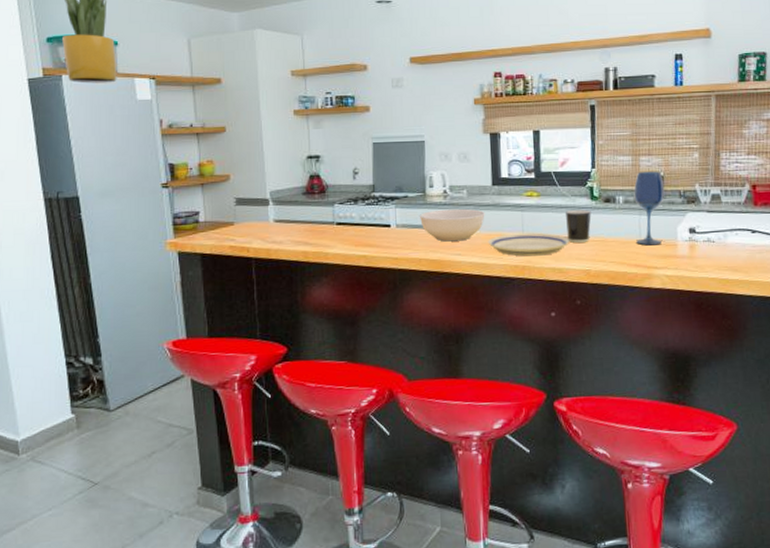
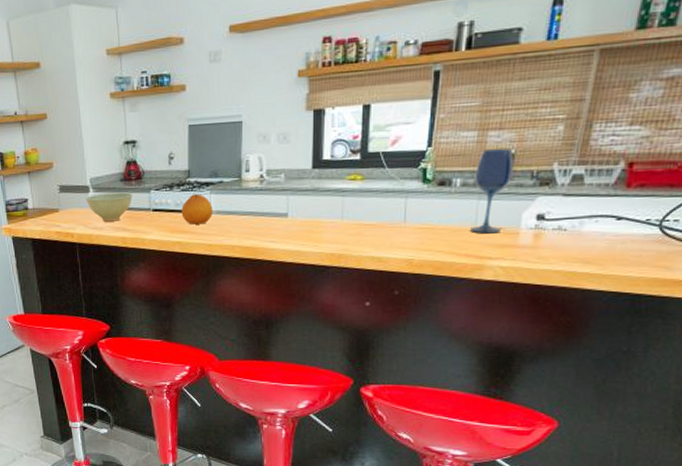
bowl: none [264,205,315,236] -> present [85,192,133,222]
fruit: none [366,208,398,238] -> present [181,194,213,225]
bowl: present [419,208,485,242] -> none [234,194,303,229]
plate: present [488,232,570,257] -> none [304,219,394,244]
mug: present [565,210,592,244] -> none [390,194,421,231]

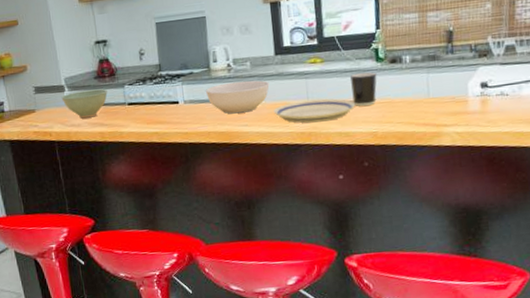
fruit: present [181,194,213,225] -> none [155,85,186,115]
bowl: none [234,194,303,229] -> present [205,80,270,114]
plate: none [304,219,394,244] -> present [273,98,356,123]
mug: none [390,194,421,231] -> present [349,72,377,107]
wineglass: present [470,149,514,234] -> none [421,26,455,104]

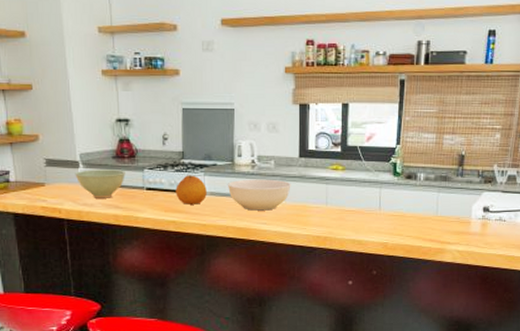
fruit: none [155,85,186,115] -> present [175,175,207,205]
plate: present [273,98,356,123] -> none [293,205,371,228]
mug: present [349,72,377,107] -> none [367,185,393,218]

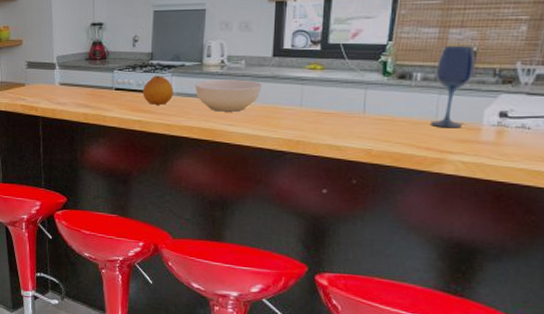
bowl: present [75,169,125,198] -> none [51,71,96,98]
wineglass: none [433,150,464,222] -> present [431,46,476,128]

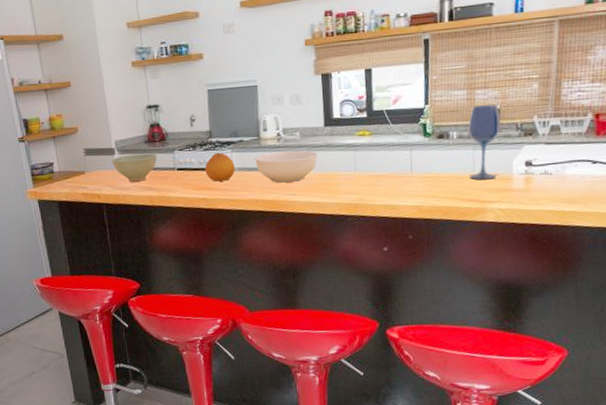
bowl: none [51,71,96,98] -> present [111,153,157,182]

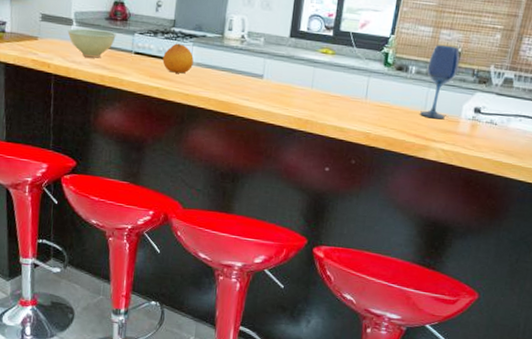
bowl: present [254,150,318,183] -> none [214,53,279,87]

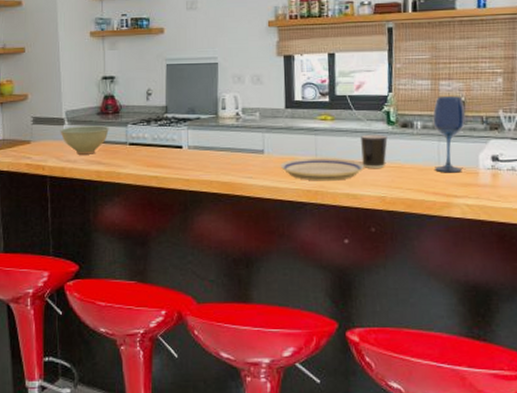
fruit: present [162,43,194,74] -> none [158,129,190,159]
plate: none [276,87,356,113] -> present [280,157,365,181]
mug: none [354,73,382,107] -> present [360,135,388,169]

